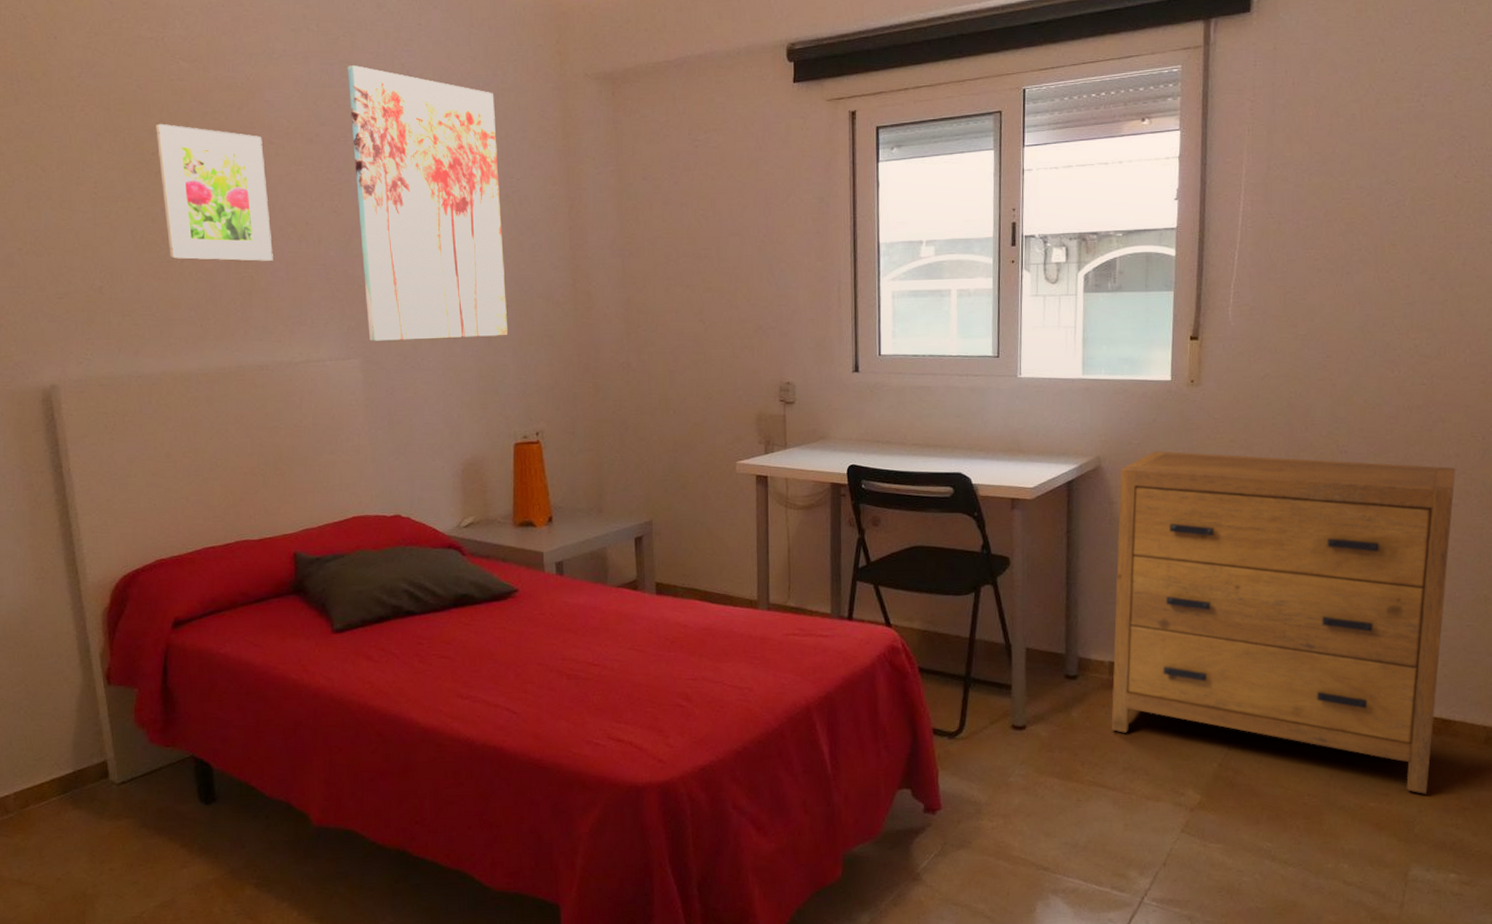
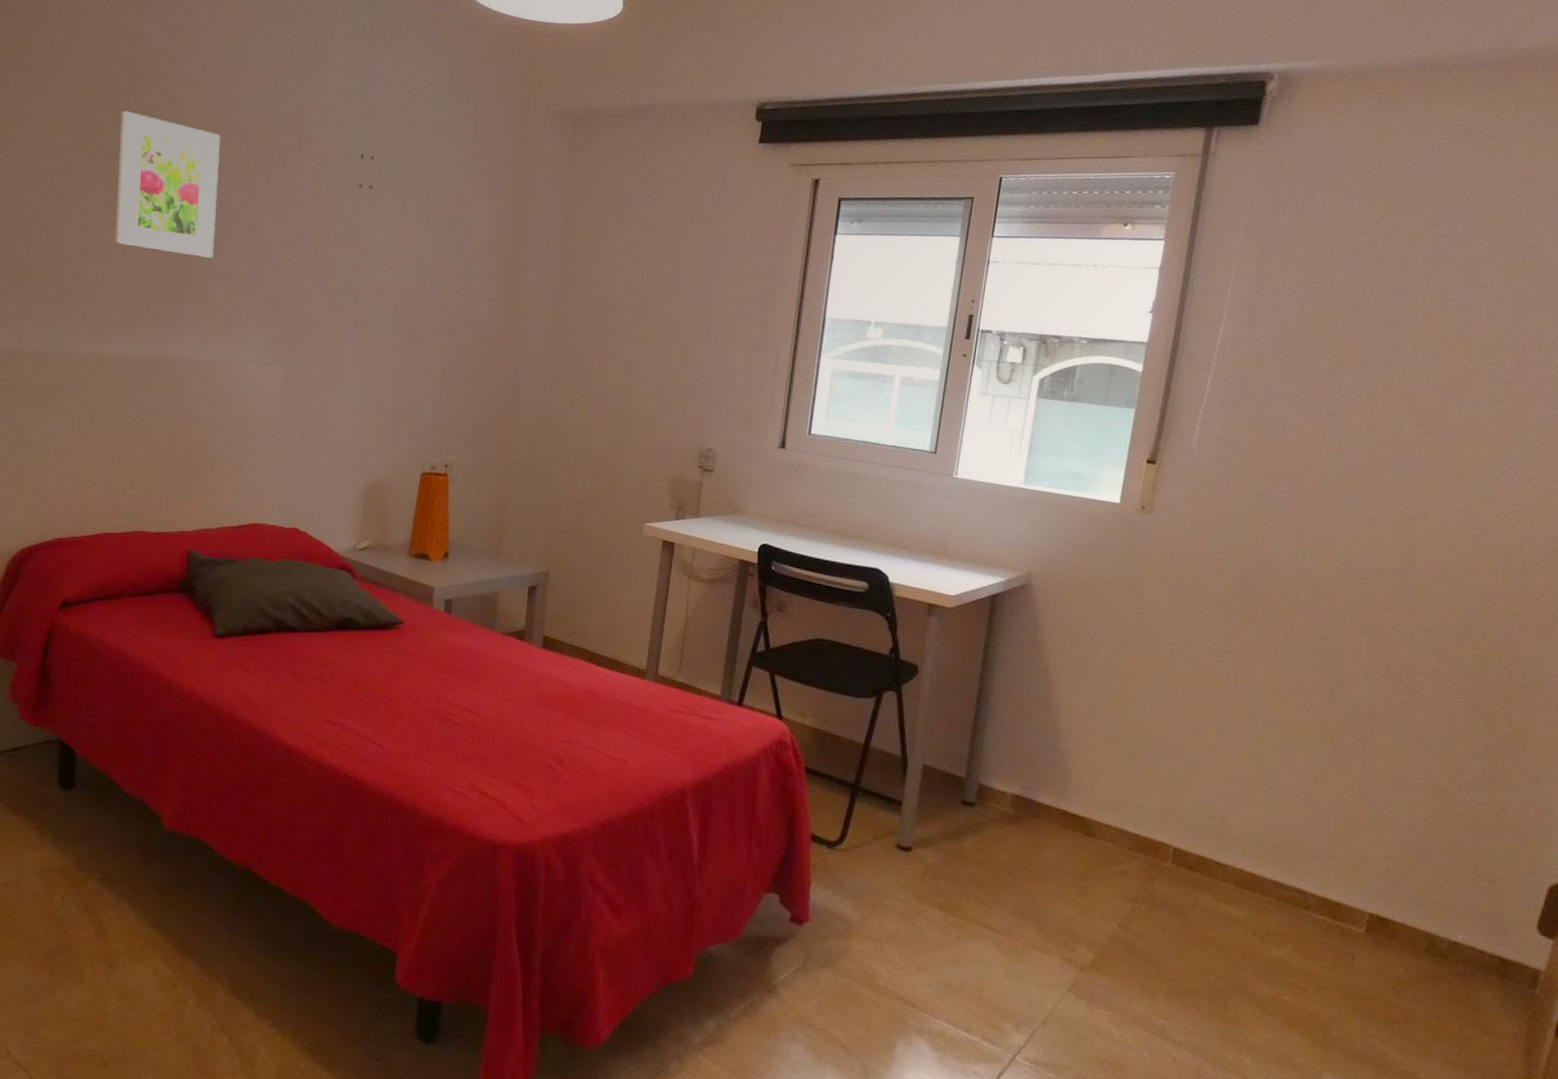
wall art: present [347,65,509,341] -> none [294,75,453,363]
dresser: present [1111,451,1455,794] -> none [1005,576,1428,997]

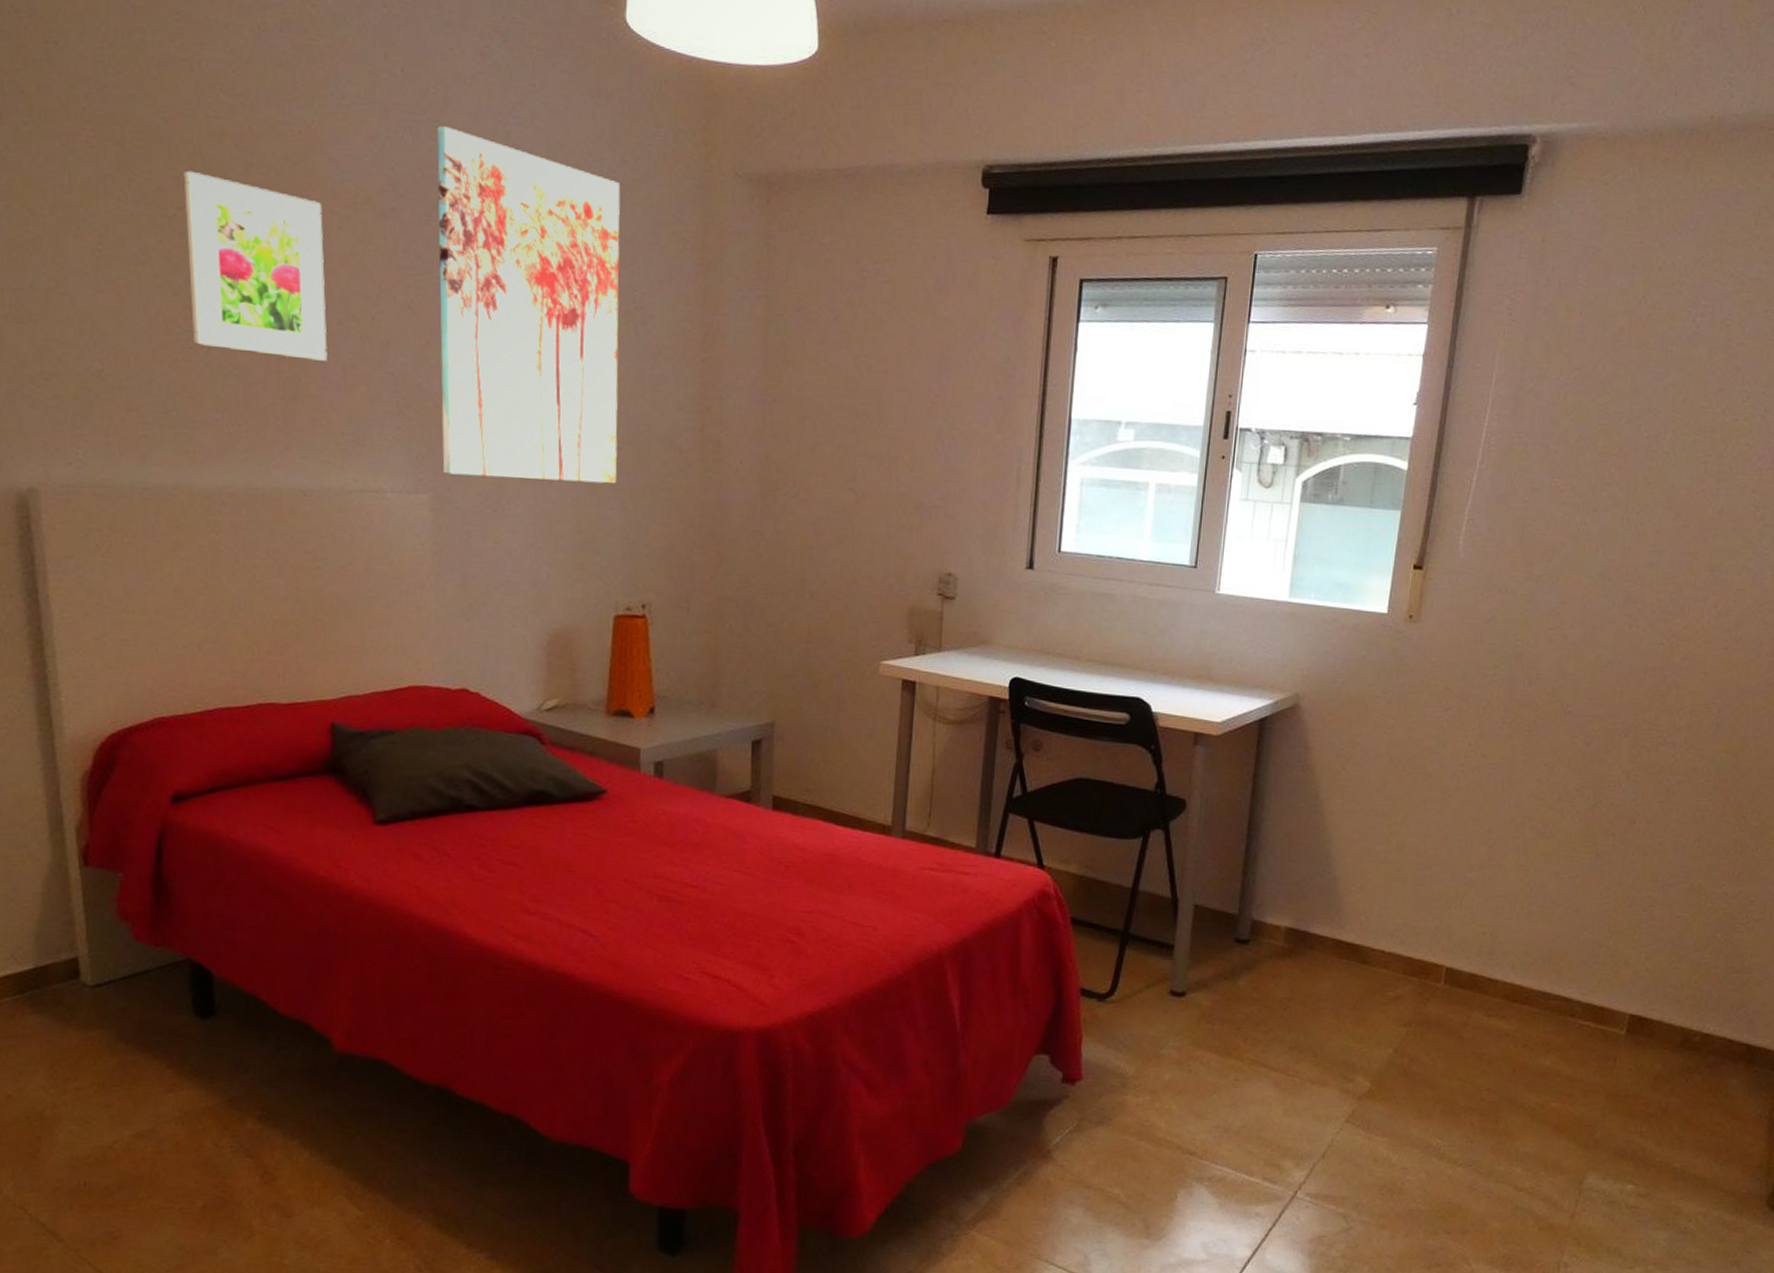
wall art: none [294,75,453,363] -> present [436,126,621,484]

